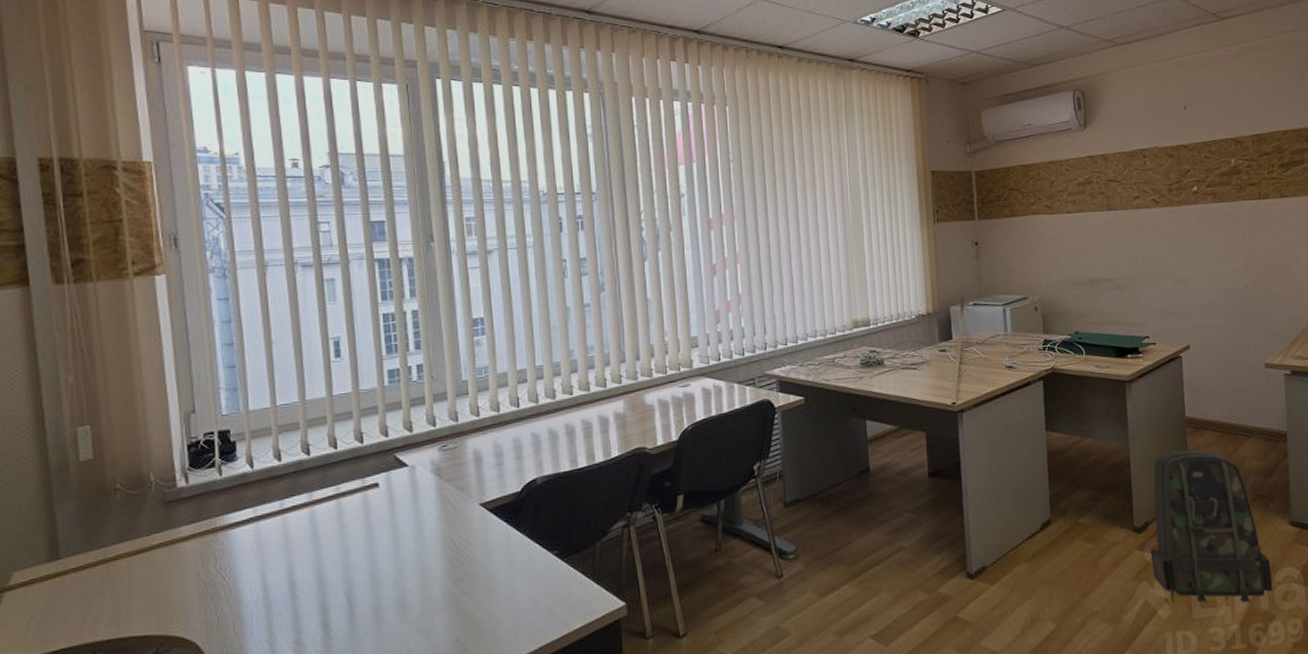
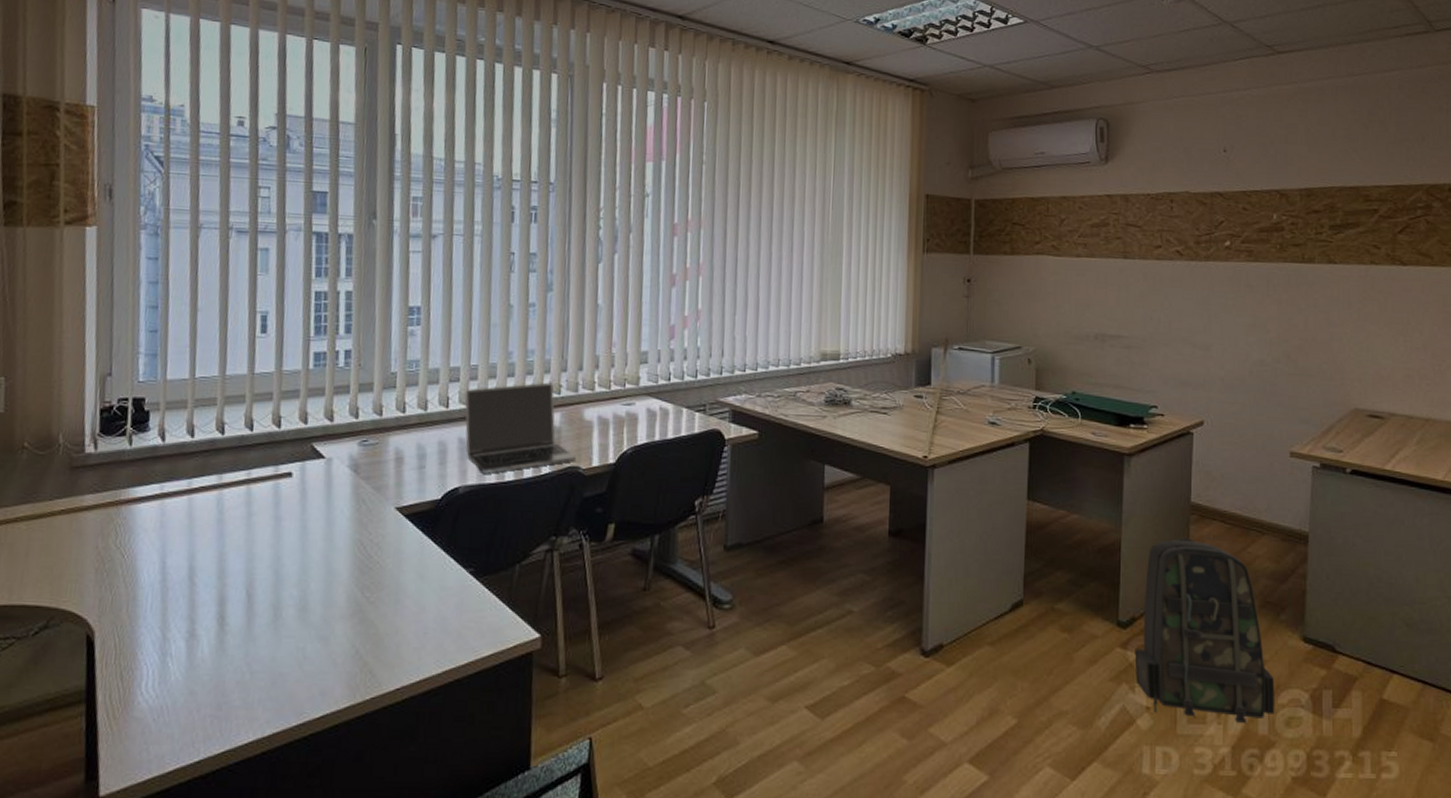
laptop: none [533,374,642,463] -> present [464,382,577,474]

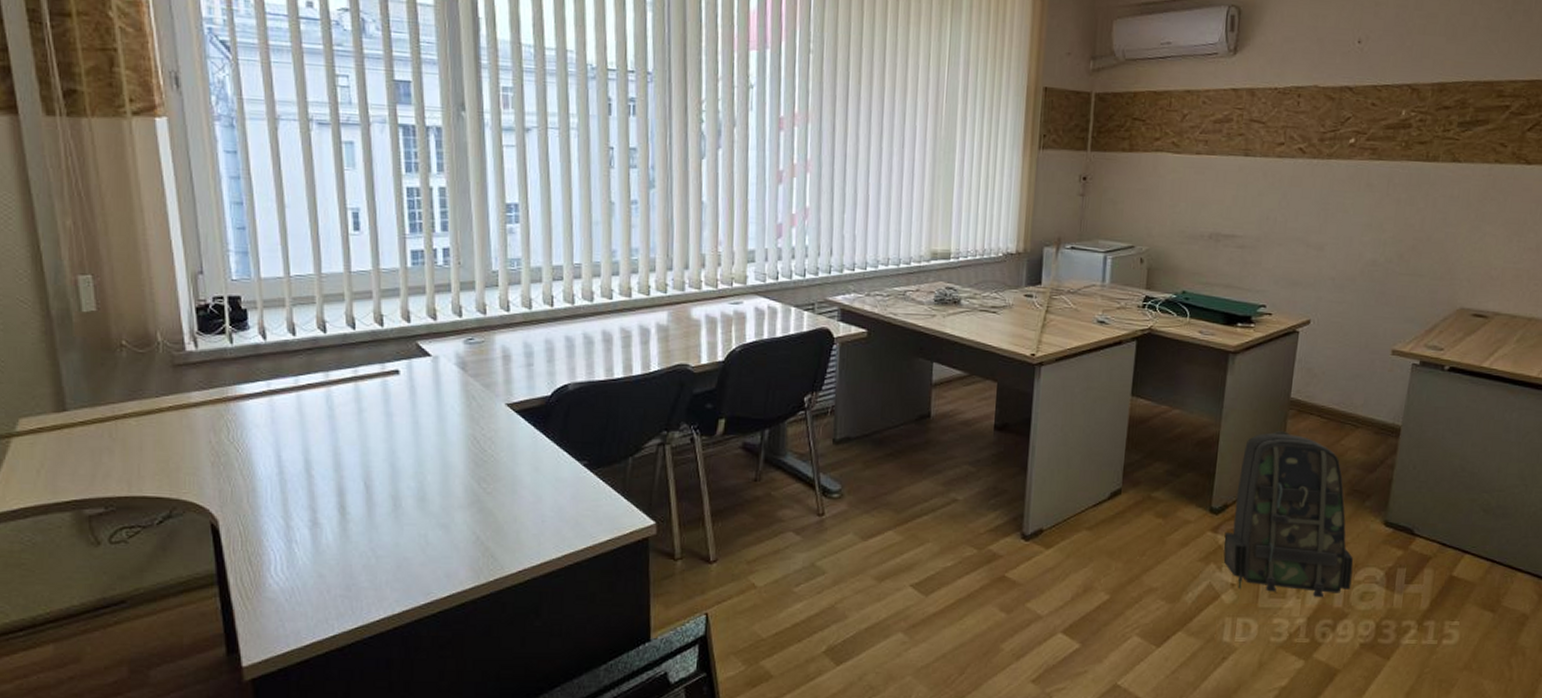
laptop: present [464,382,577,474] -> none [569,281,685,371]

